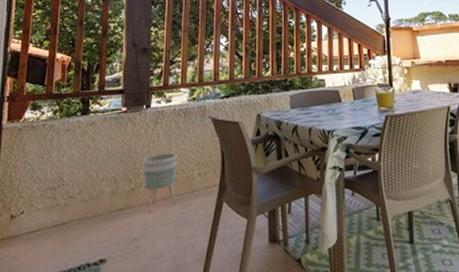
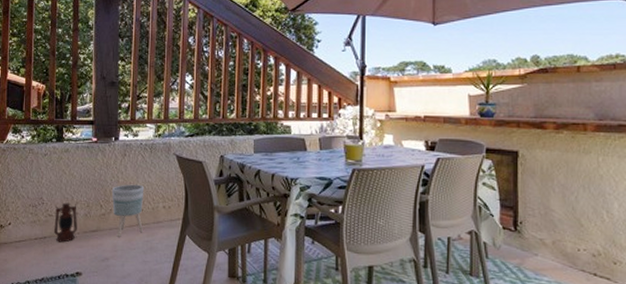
lantern: none [75,180,103,227] -> present [54,202,77,243]

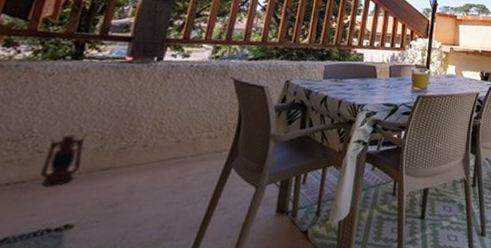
planter: present [111,184,145,237] -> none [137,111,187,175]

